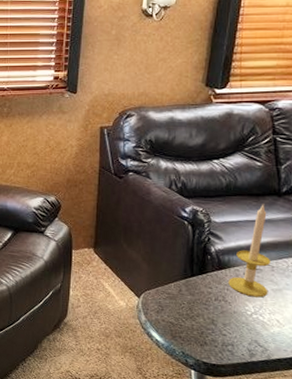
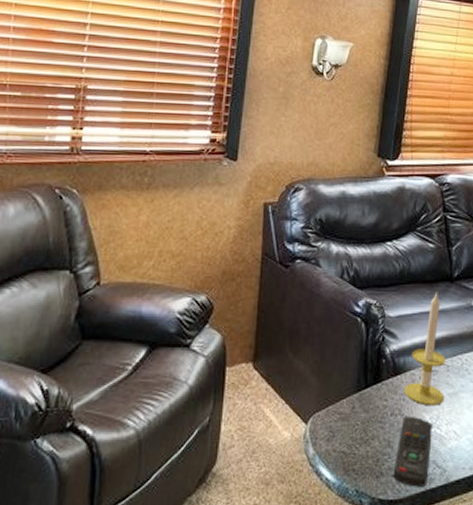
remote control: none [216,302,255,359] -> present [393,416,432,487]

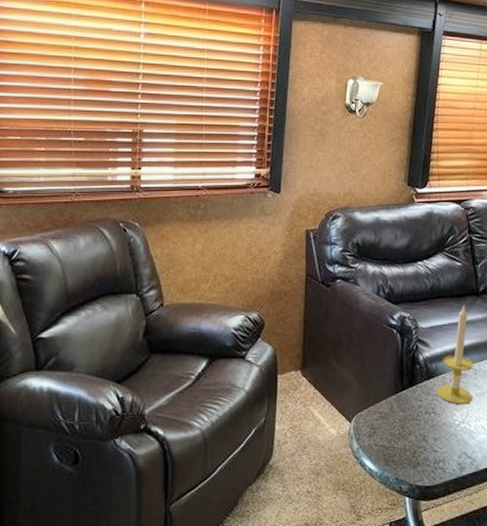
remote control: present [393,416,432,487] -> none [428,414,462,475]

